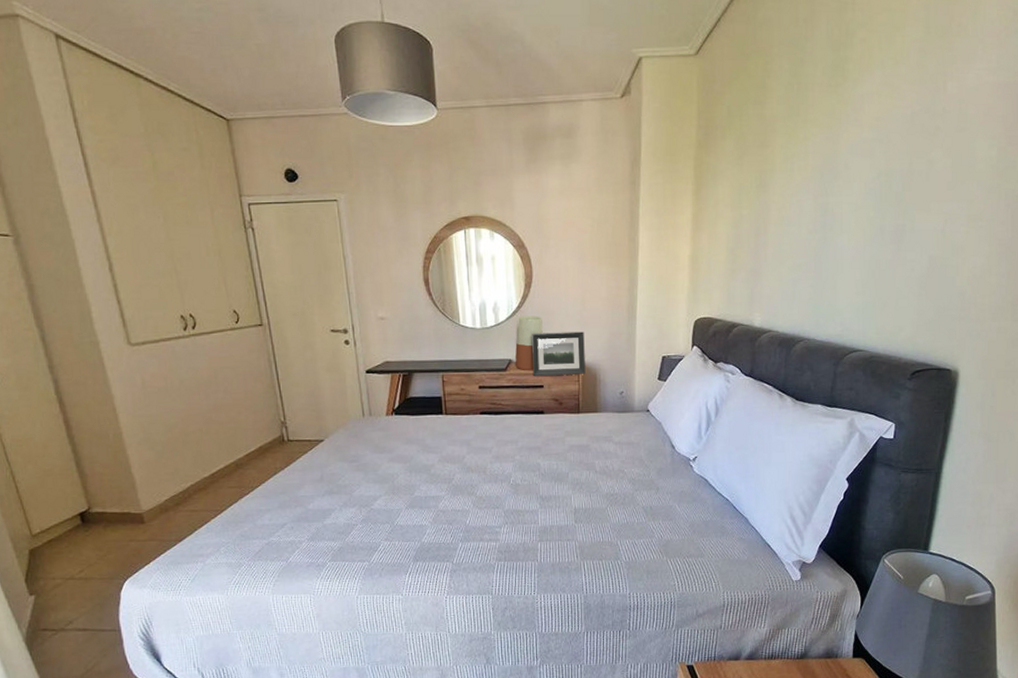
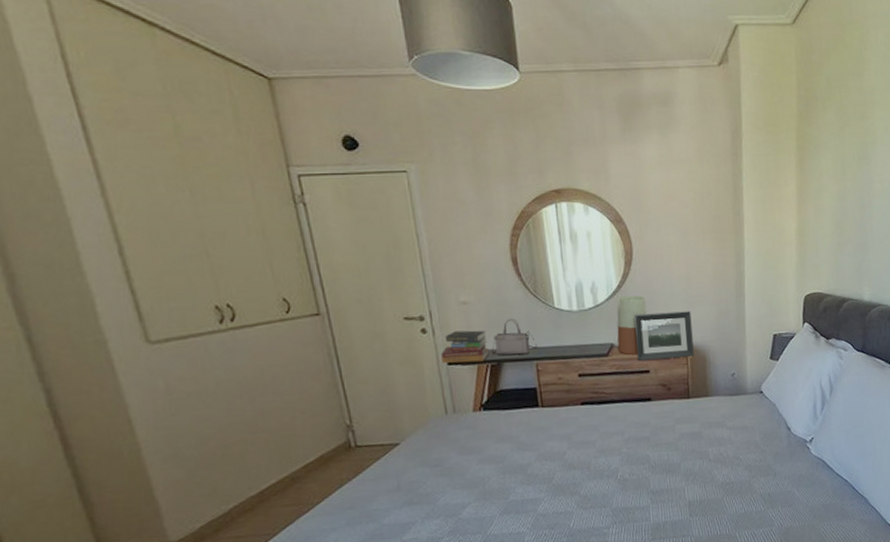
books: none [360,343,402,372] -> present [440,330,489,364]
handbag: none [404,333,444,367] -> present [492,318,538,356]

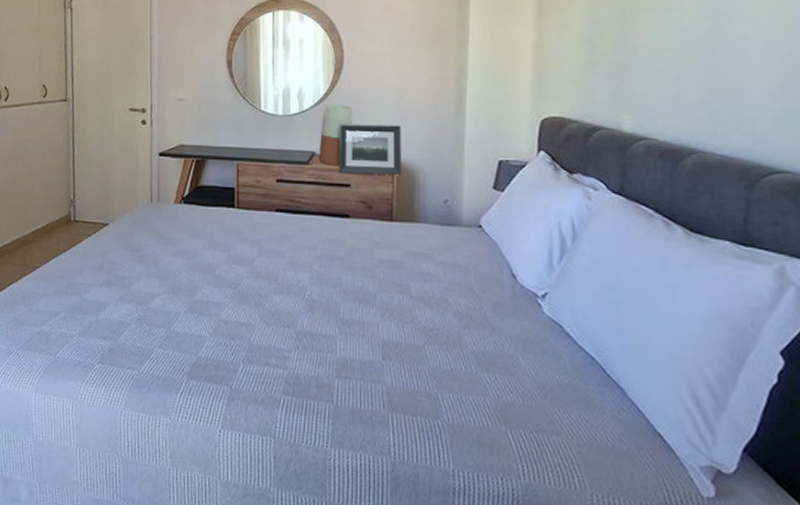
books: present [440,330,489,364] -> none [154,125,196,156]
handbag: present [492,318,538,356] -> none [198,117,241,153]

